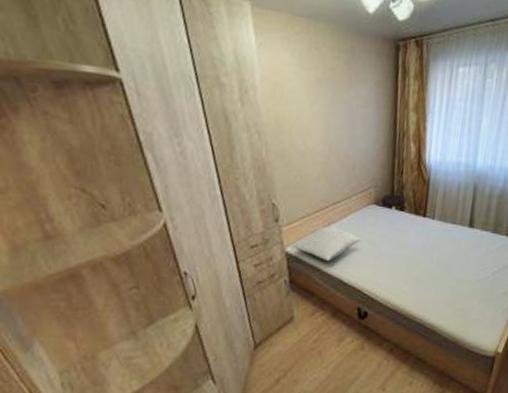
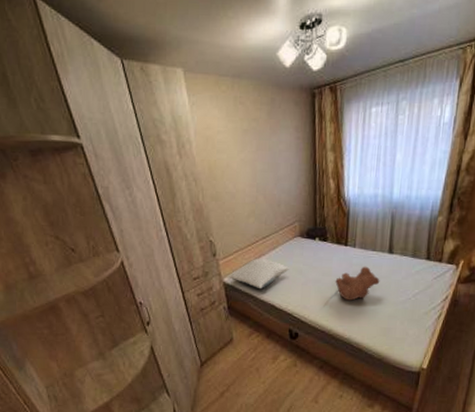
teddy bear: none [411,240,459,278] -> present [335,266,380,301]

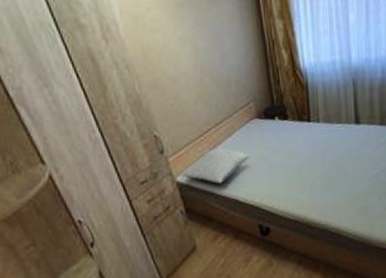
teddy bear: present [335,266,380,301] -> none [302,141,350,183]

